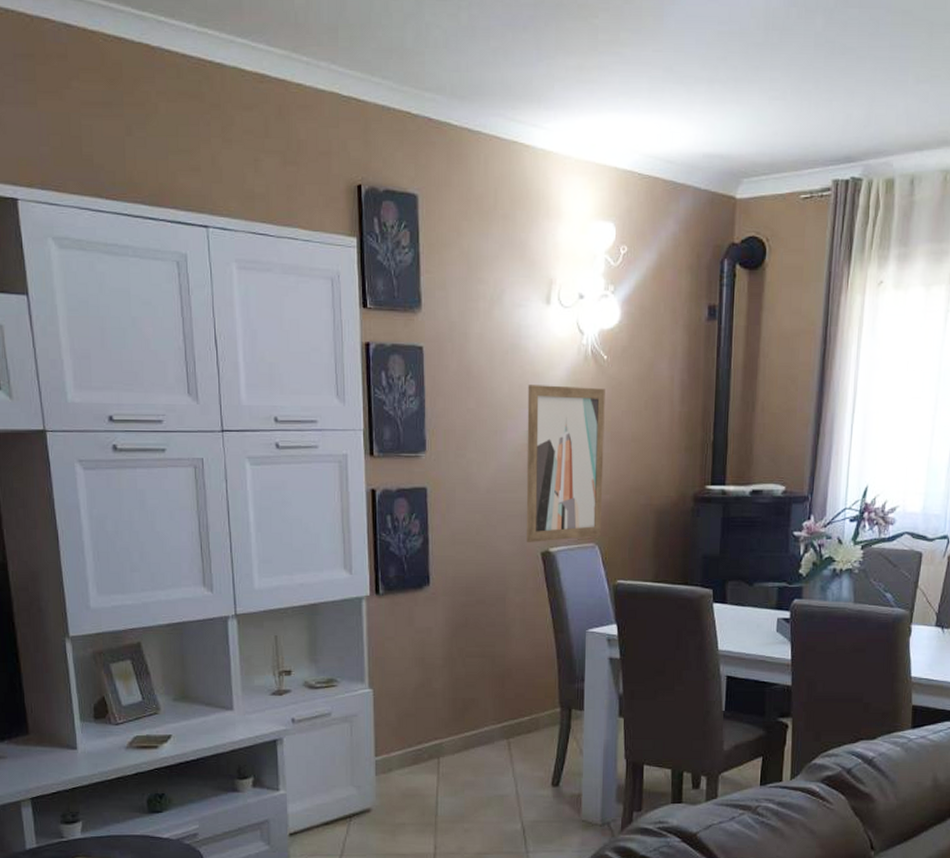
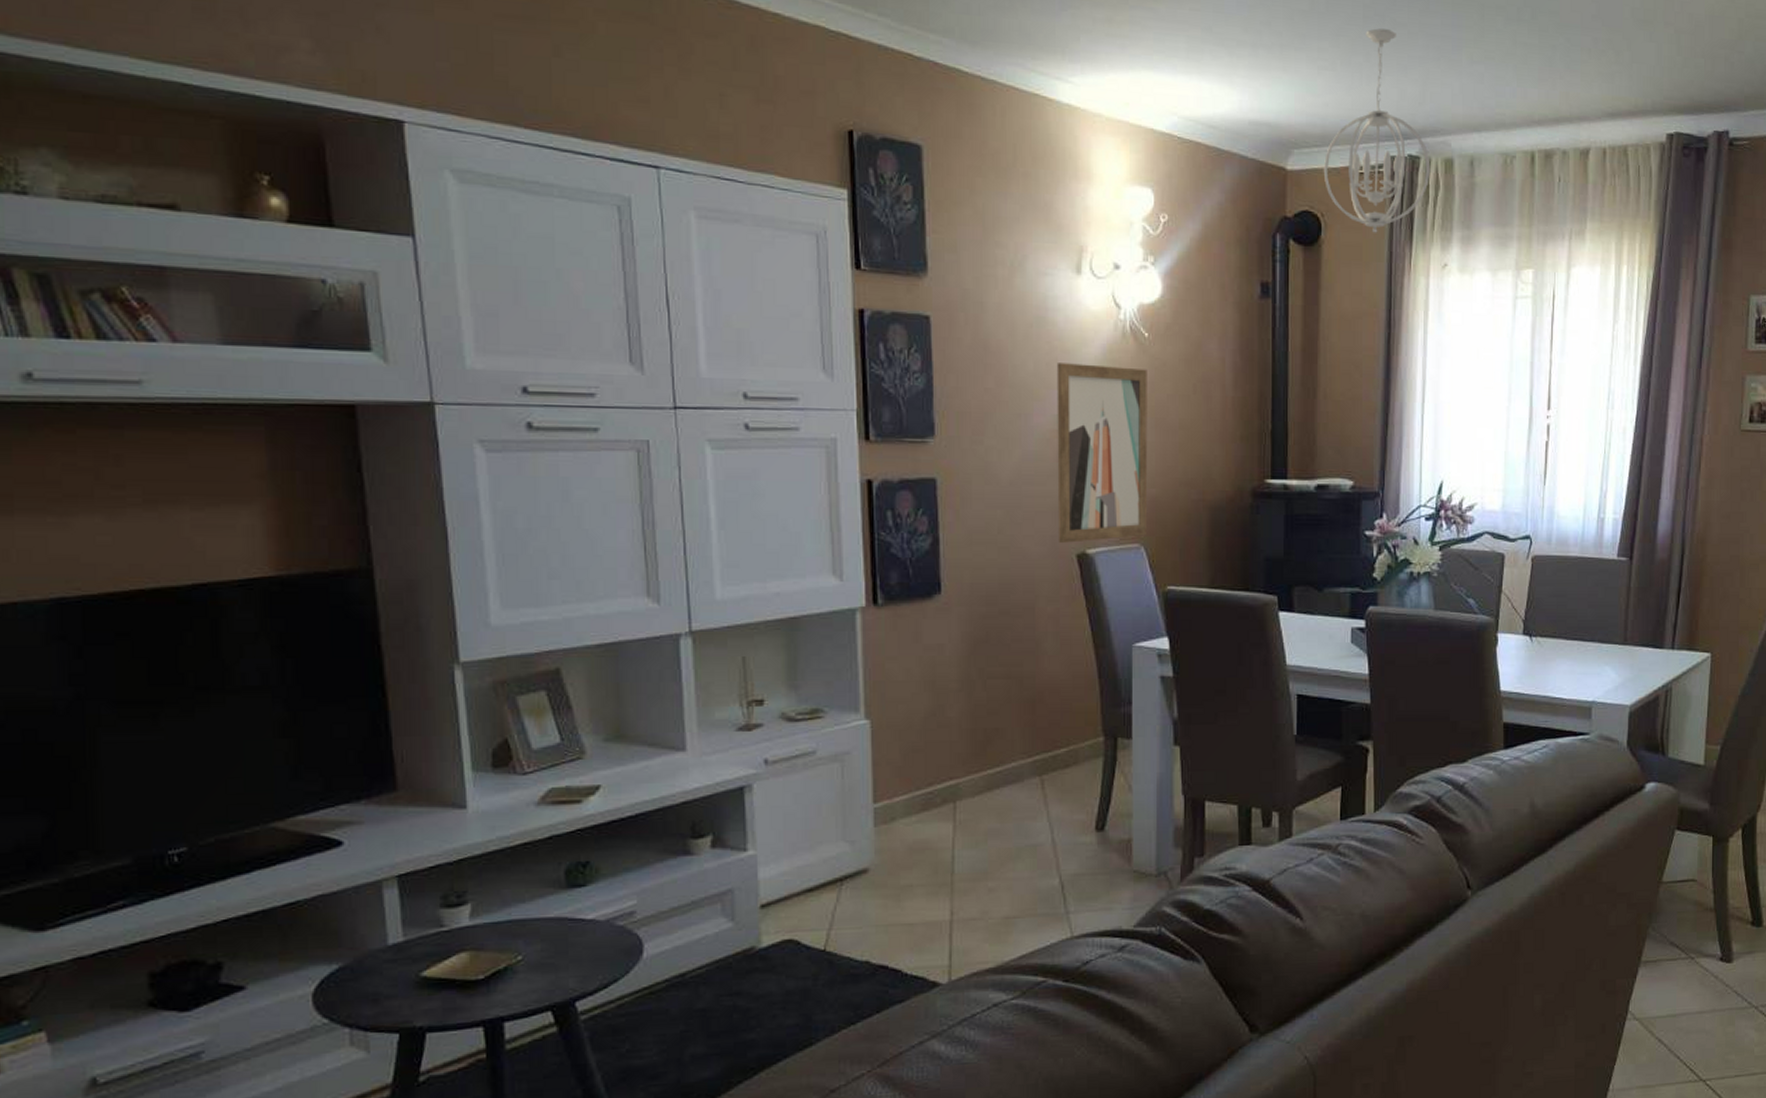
chandelier: none [770,55,872,255] -> present [1323,28,1431,233]

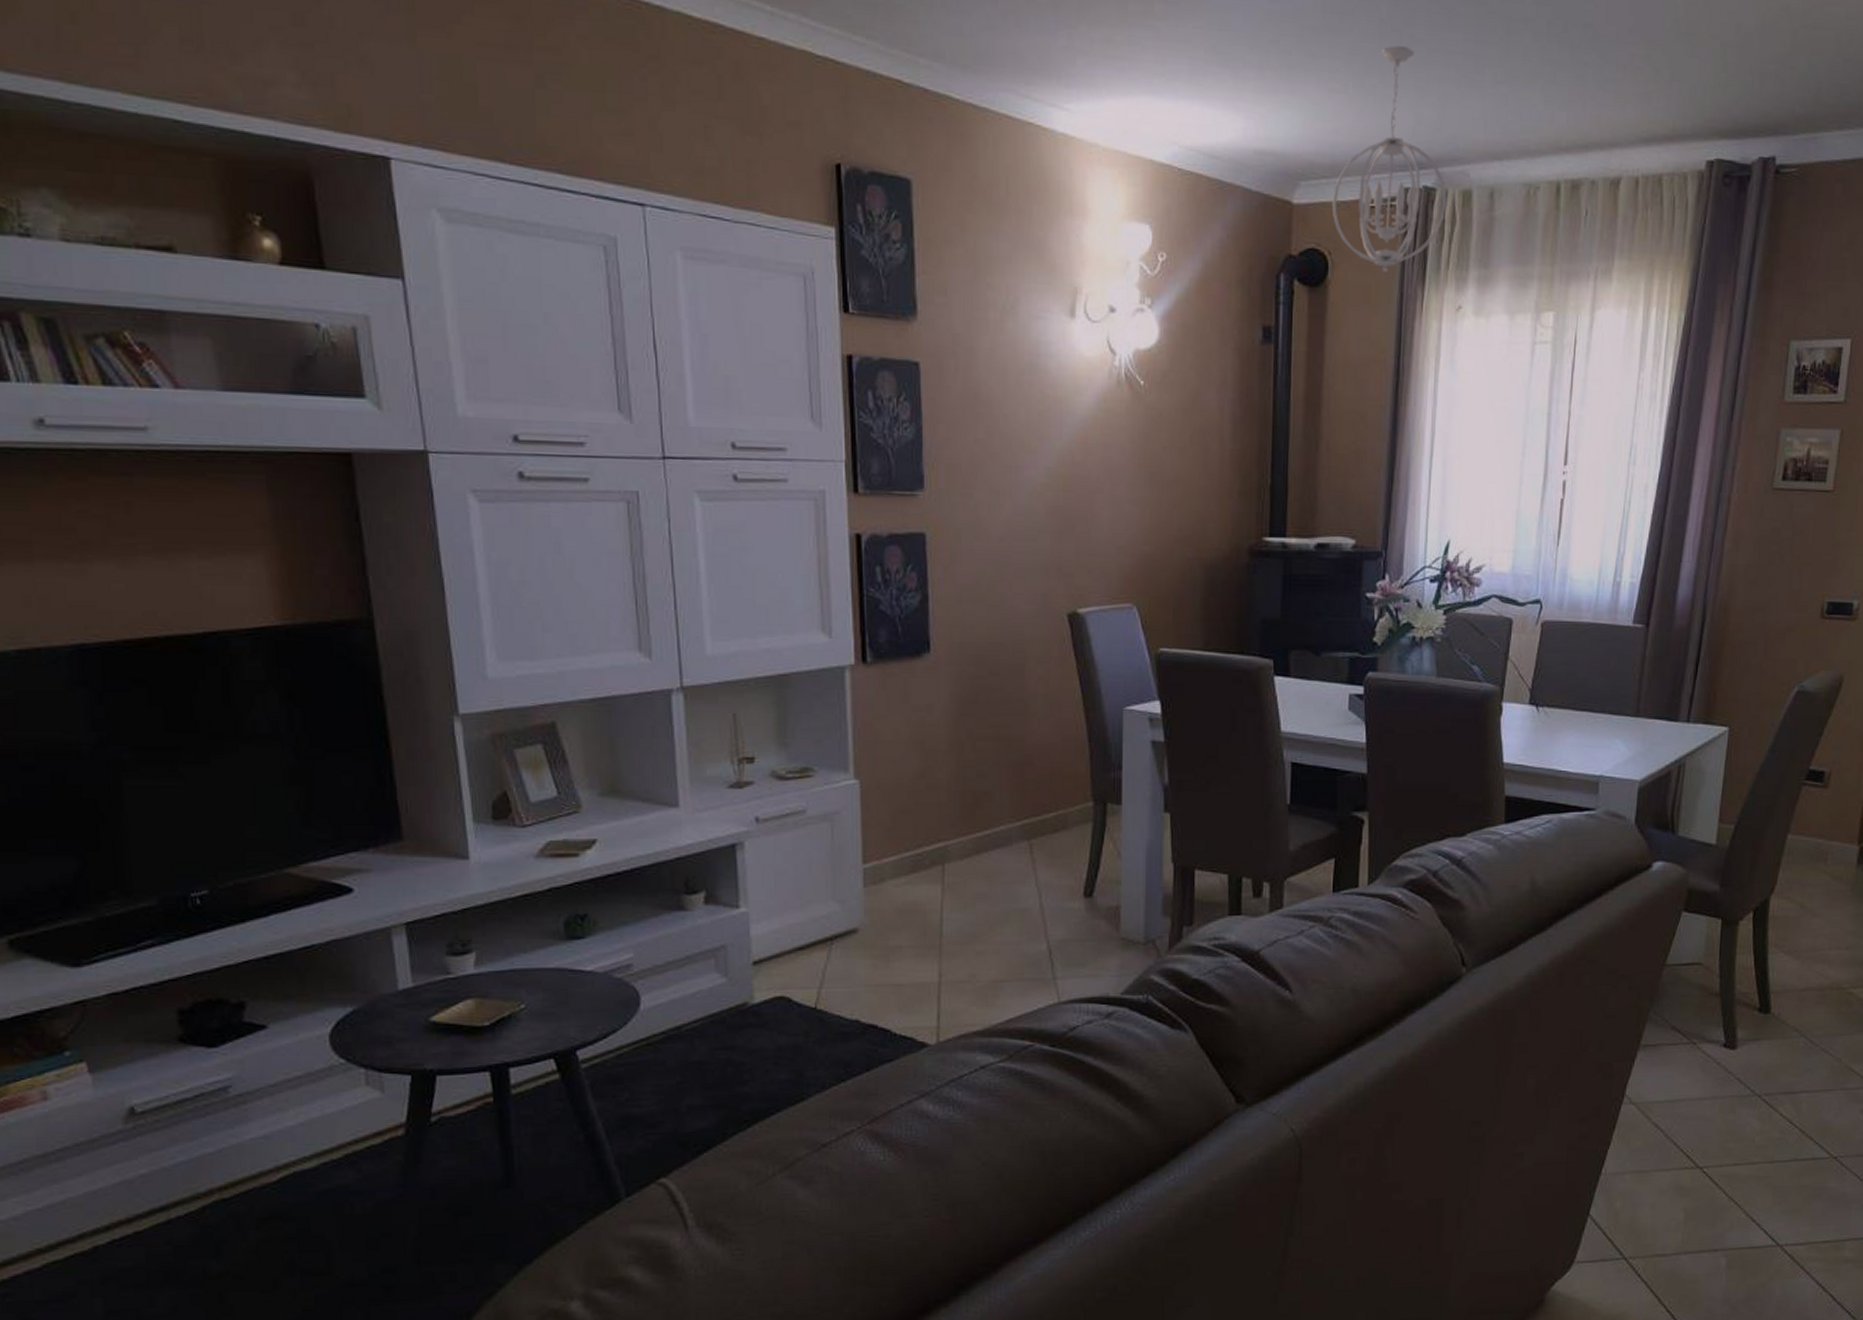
wall art: present [1056,363,1148,543] -> none [1048,412,1142,602]

